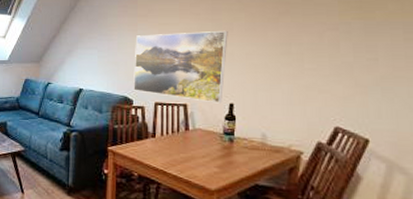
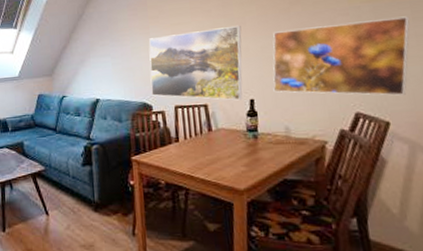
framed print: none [254,36,400,114] -> present [273,16,410,96]

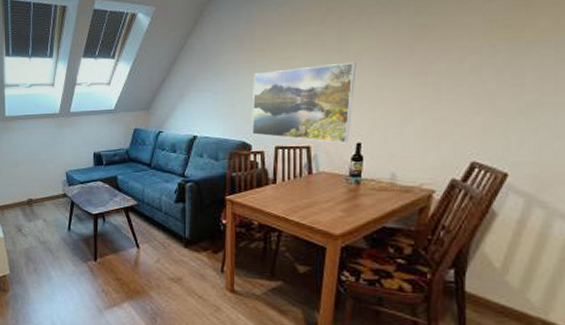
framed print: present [273,16,410,96] -> none [383,57,551,145]

